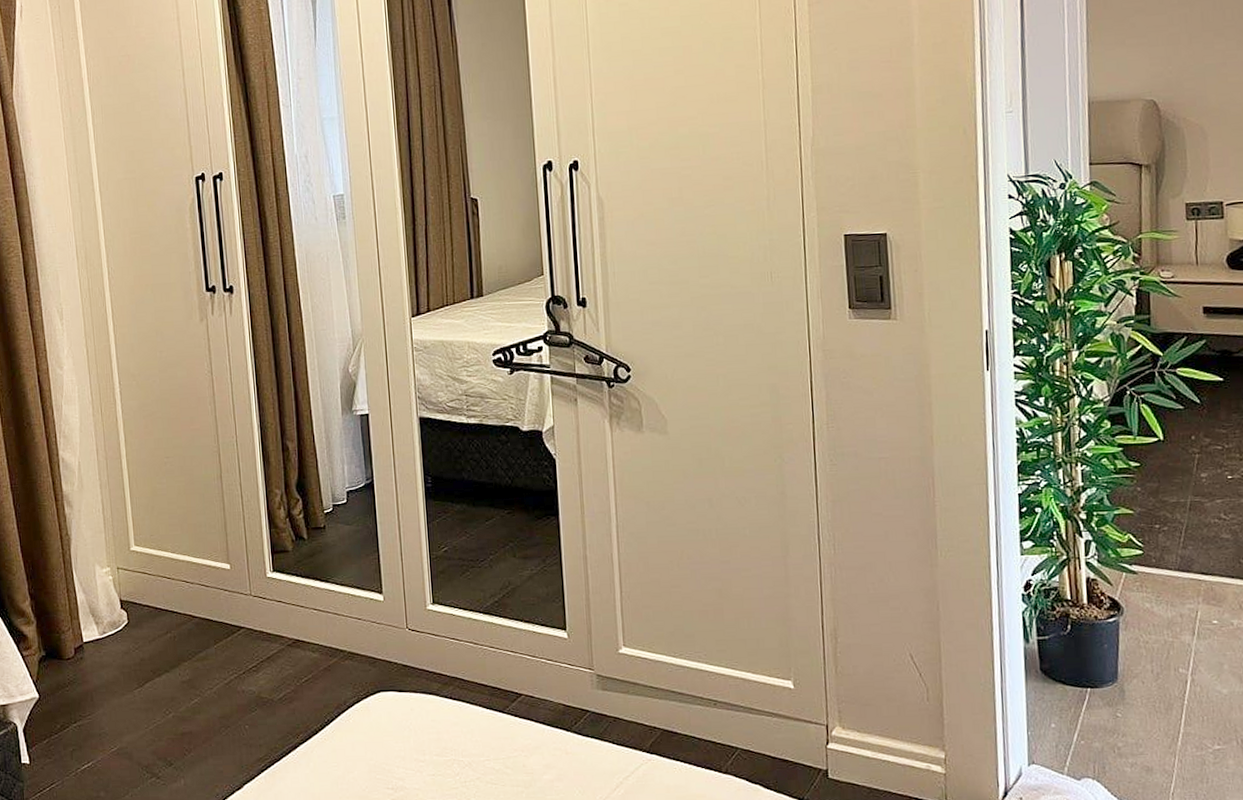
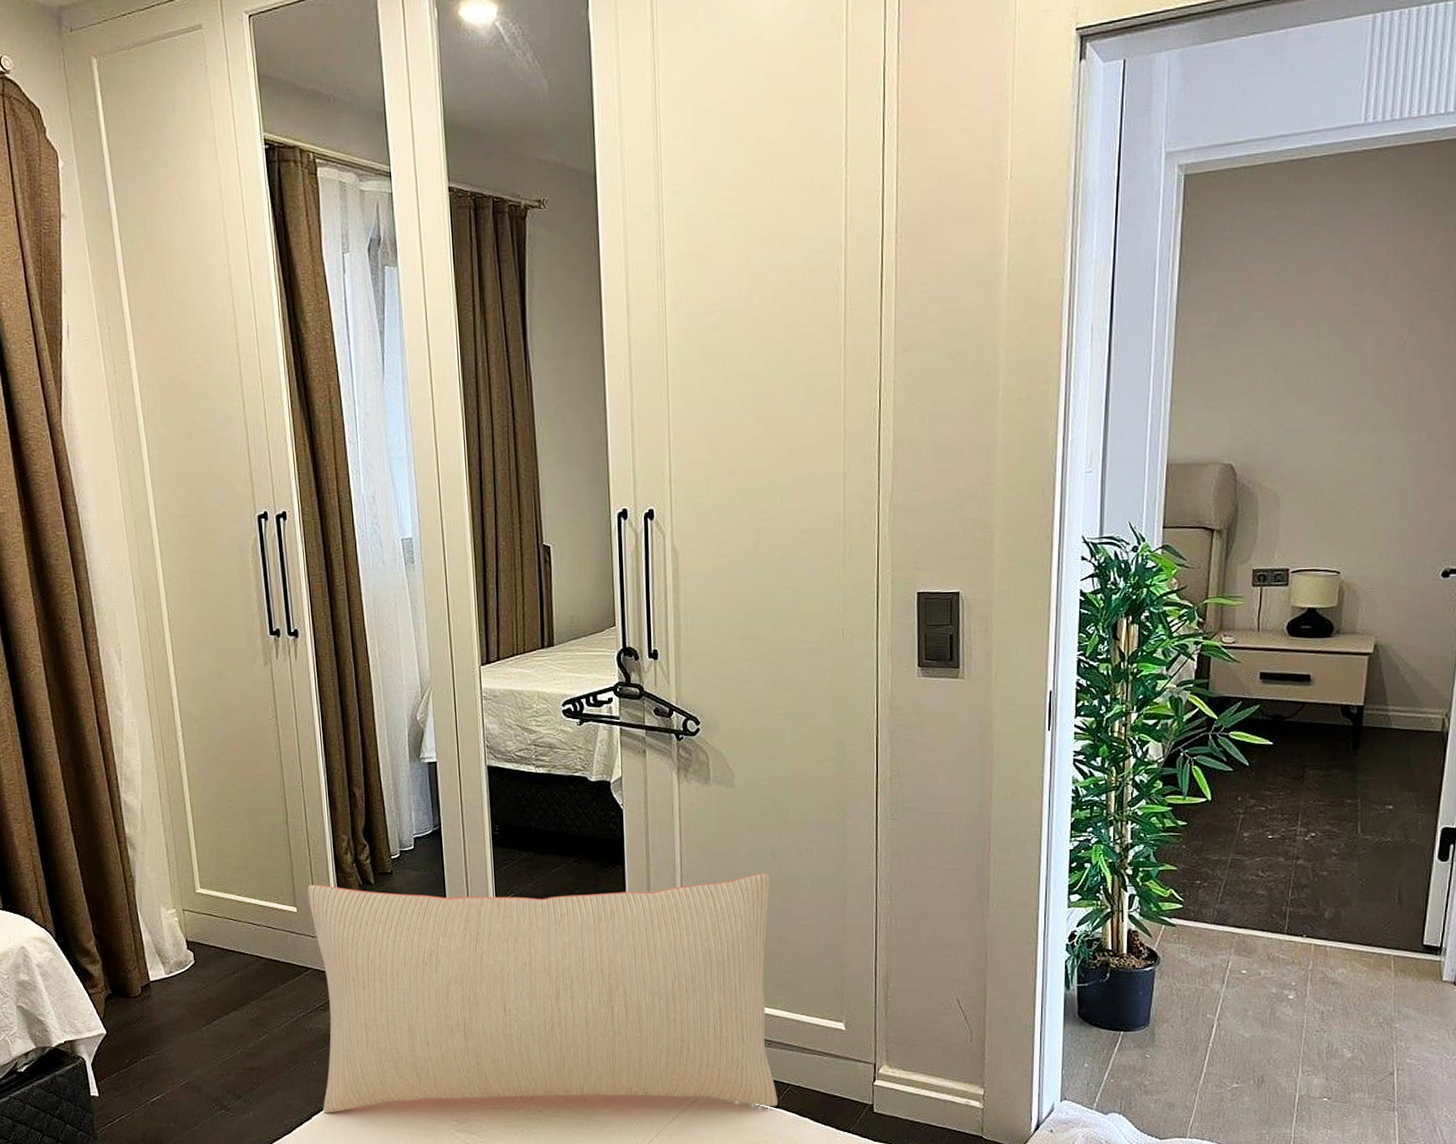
pillow: none [241,522,726,781] -> present [307,873,778,1114]

